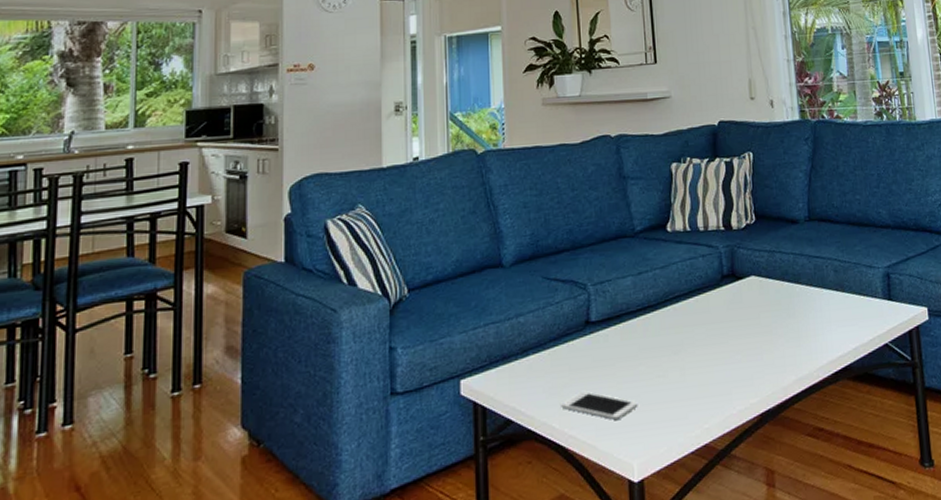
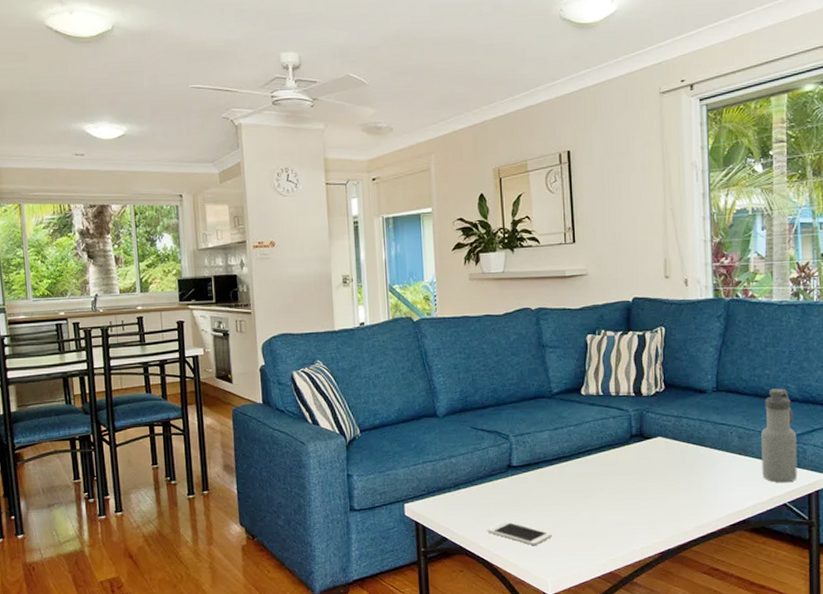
water bottle: none [857,214,897,321] -> present [761,388,797,483]

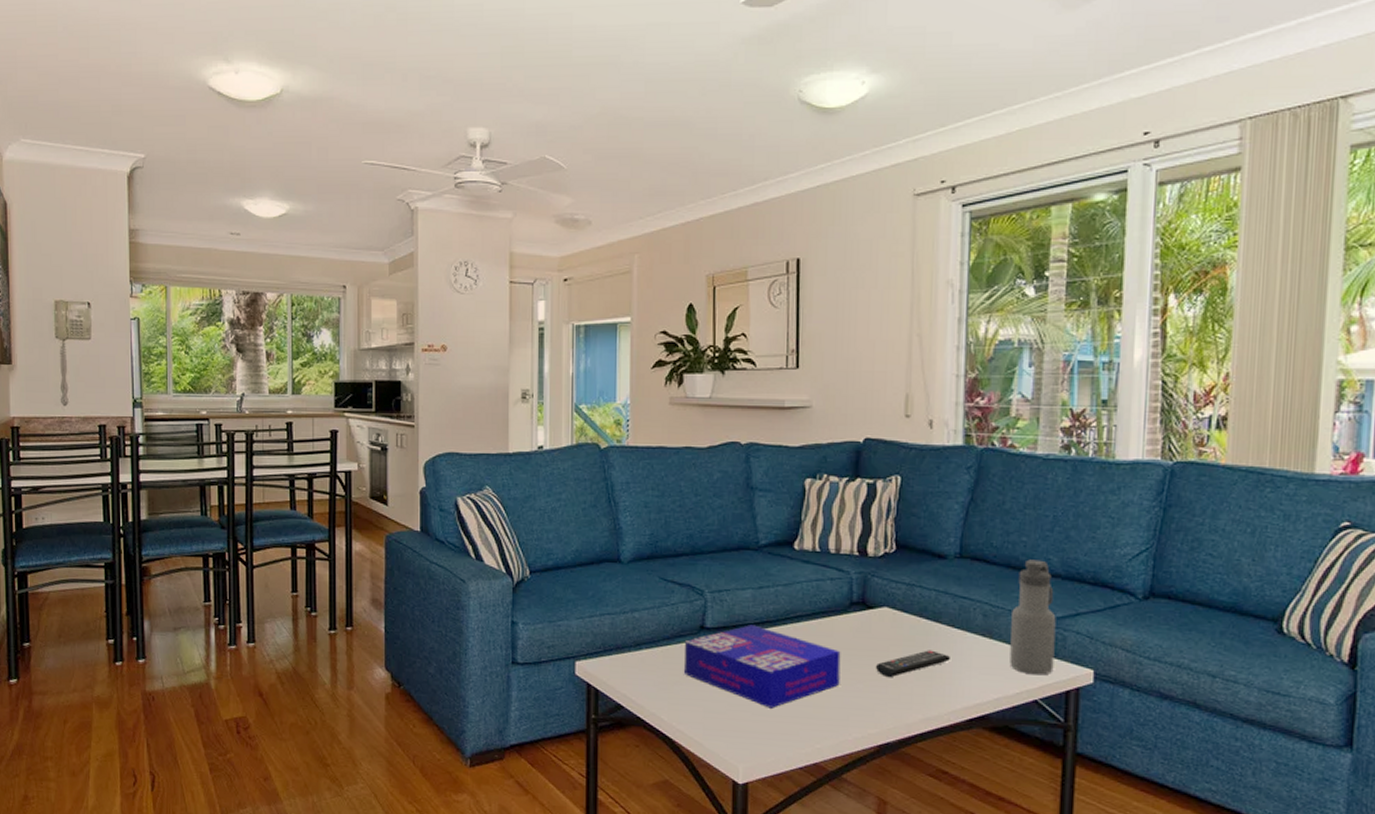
cell phone: present [487,521,553,545] -> none [671,692,748,723]
board game: none [495,460,626,529] -> present [684,625,841,708]
remote control: none [654,469,714,494] -> present [875,650,950,677]

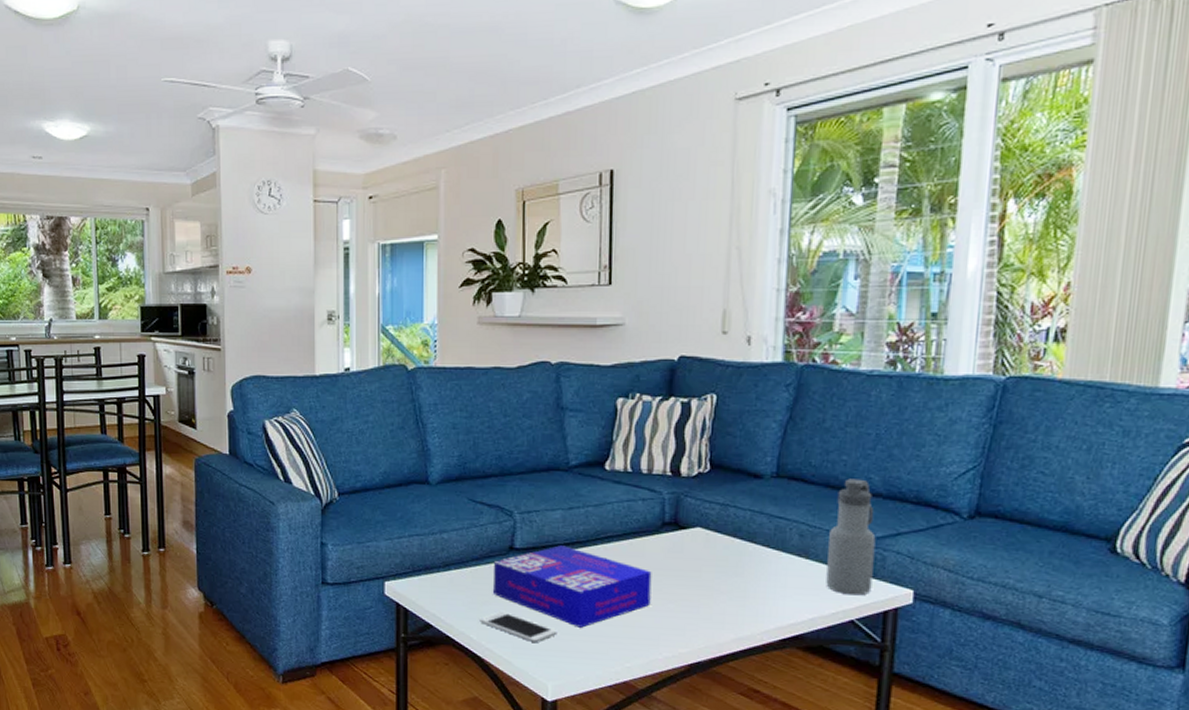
cell phone: none [671,692,748,723] -> present [480,611,558,642]
remote control: present [875,650,950,677] -> none [686,570,764,597]

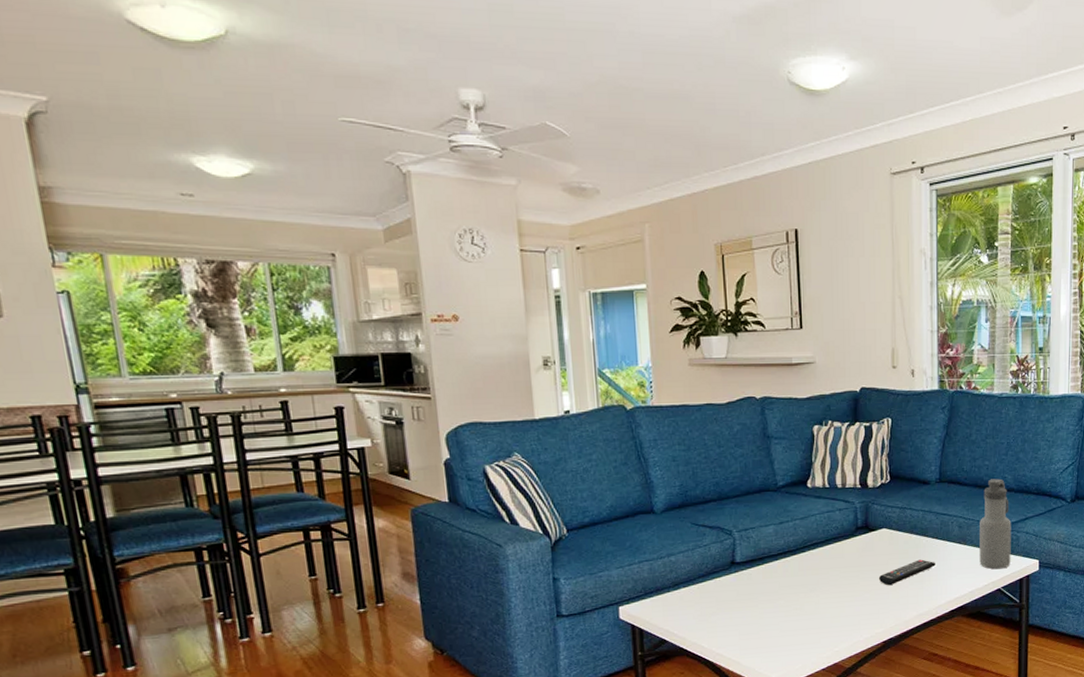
cell phone: present [480,611,558,642] -> none [709,619,777,642]
board game: present [493,545,652,628] -> none [717,555,851,624]
remote control: none [686,570,764,597] -> present [878,559,935,585]

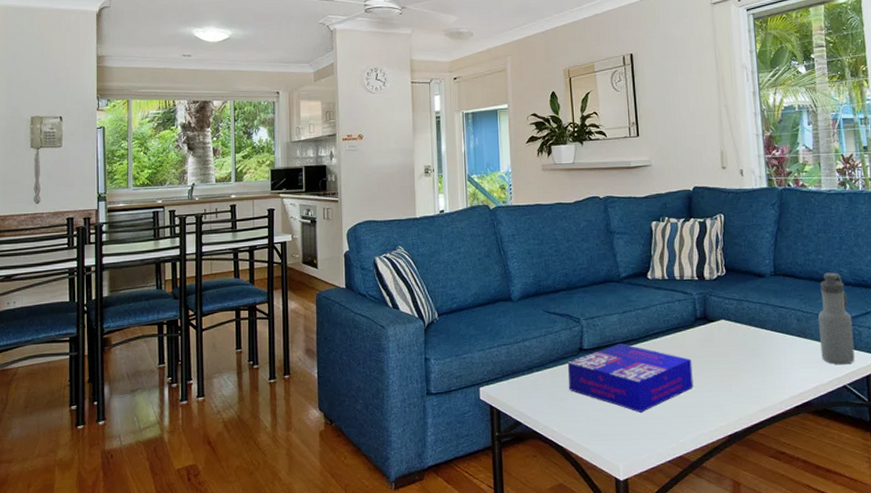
board game: none [717,555,851,624] -> present [567,343,693,413]
remote control: present [878,559,935,585] -> none [719,352,776,377]

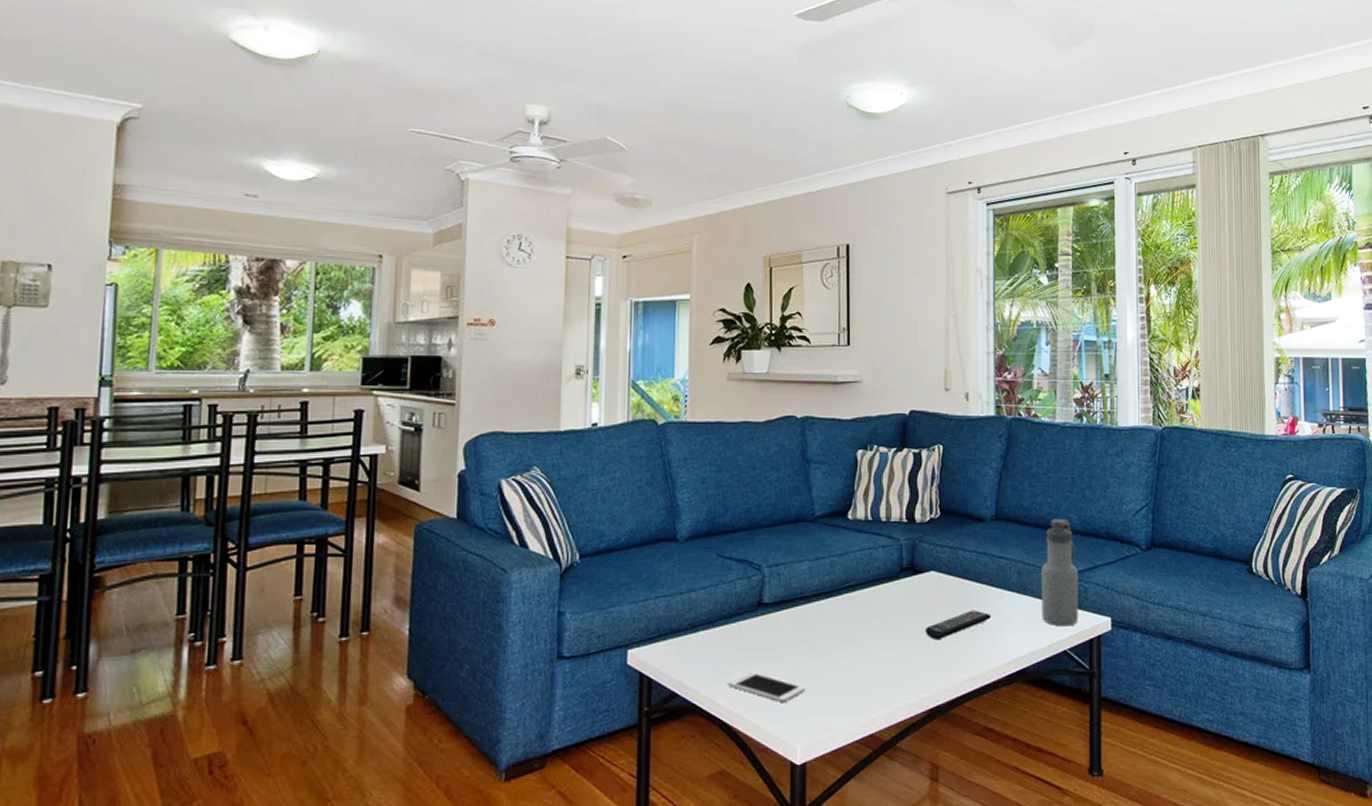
cell phone: none [560,405,623,429] -> present [728,672,806,702]
board game: present [567,343,693,413] -> none [741,597,893,682]
remote control: none [719,352,776,377] -> present [924,610,991,639]

